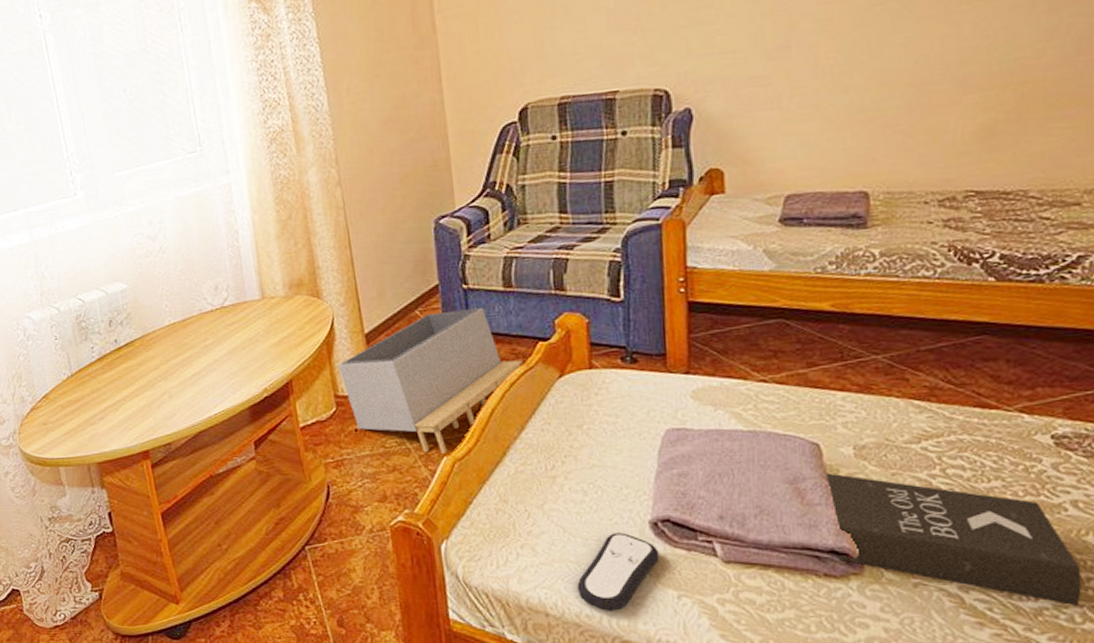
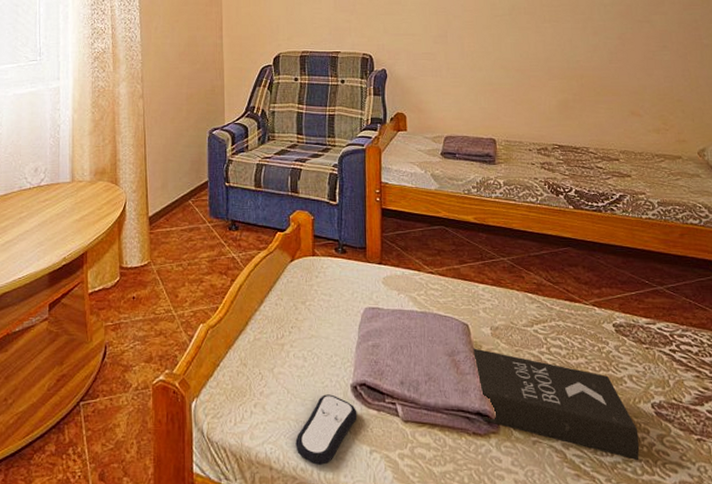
storage bin: present [338,308,525,453] -> none [125,202,266,321]

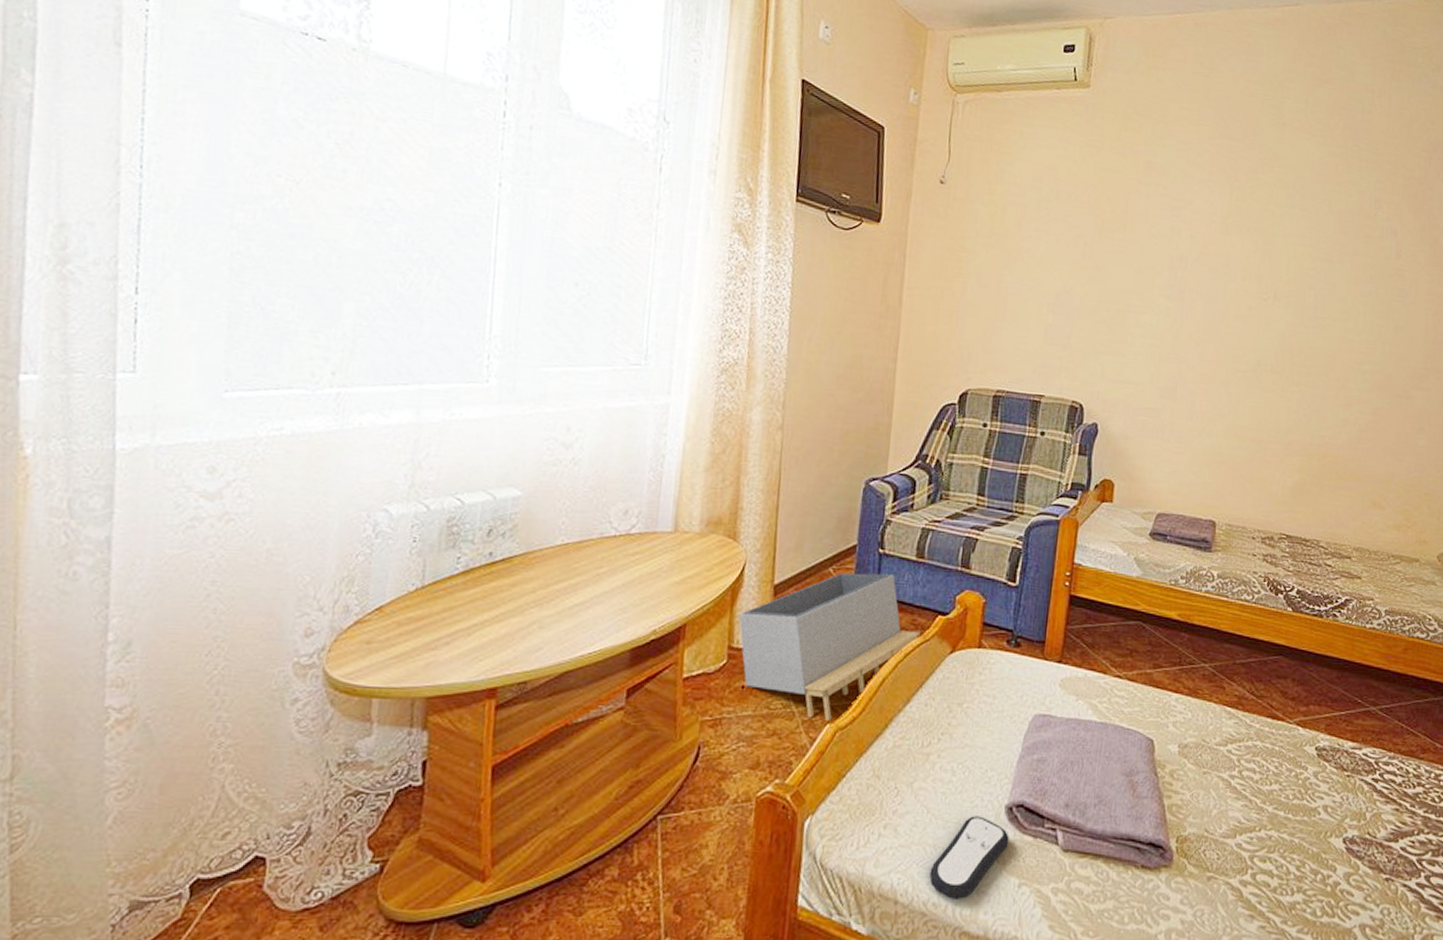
storage bin: none [125,202,266,321] -> present [738,573,921,720]
book: present [473,348,640,460] -> none [1155,768,1325,900]

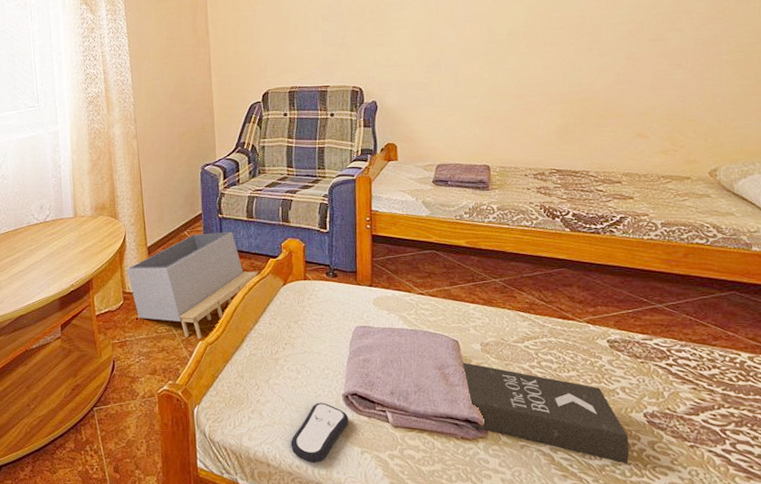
book: none [1155,768,1325,900] -> present [463,362,630,463]

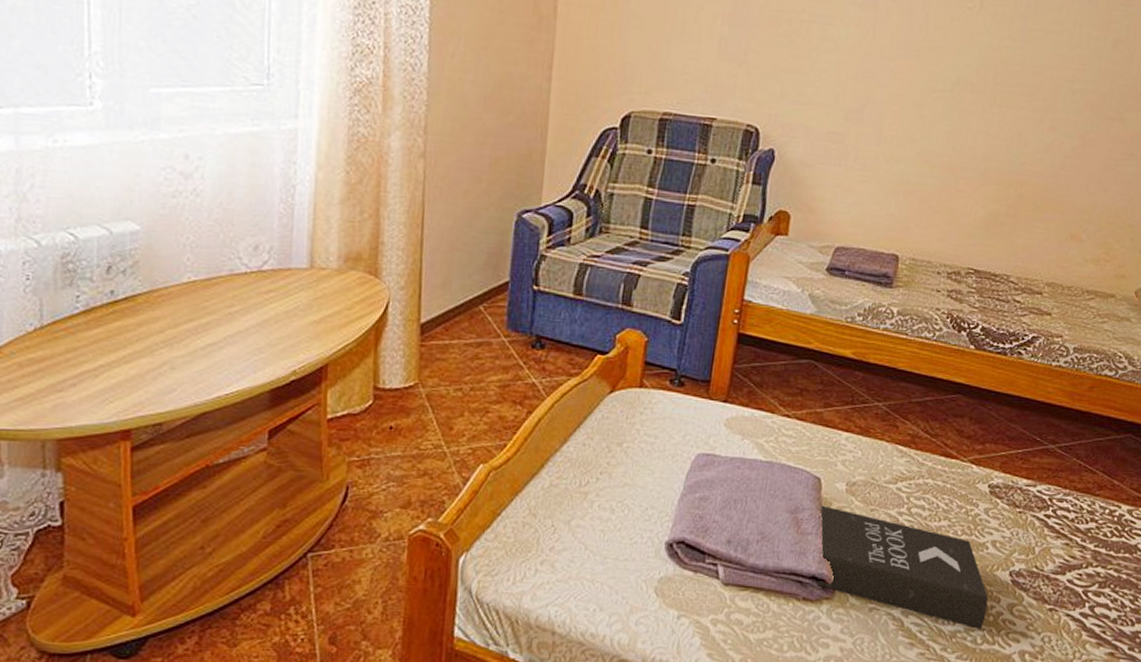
storage bin: present [127,232,260,339] -> none [384,311,579,460]
remote control: present [291,403,349,464] -> none [587,552,669,631]

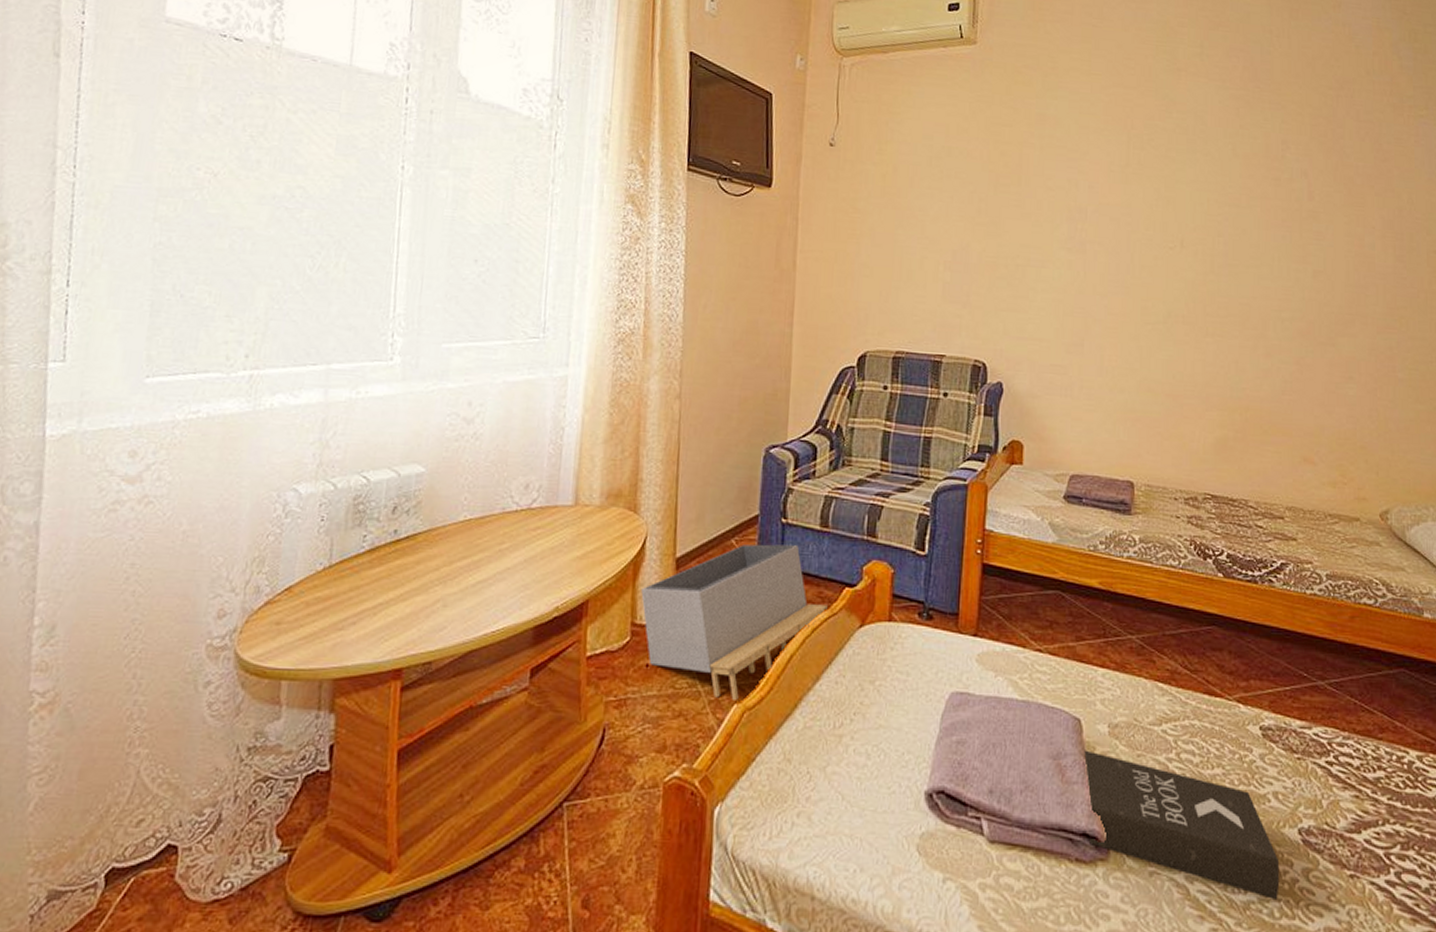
storage bin: none [384,311,579,460] -> present [641,544,829,700]

